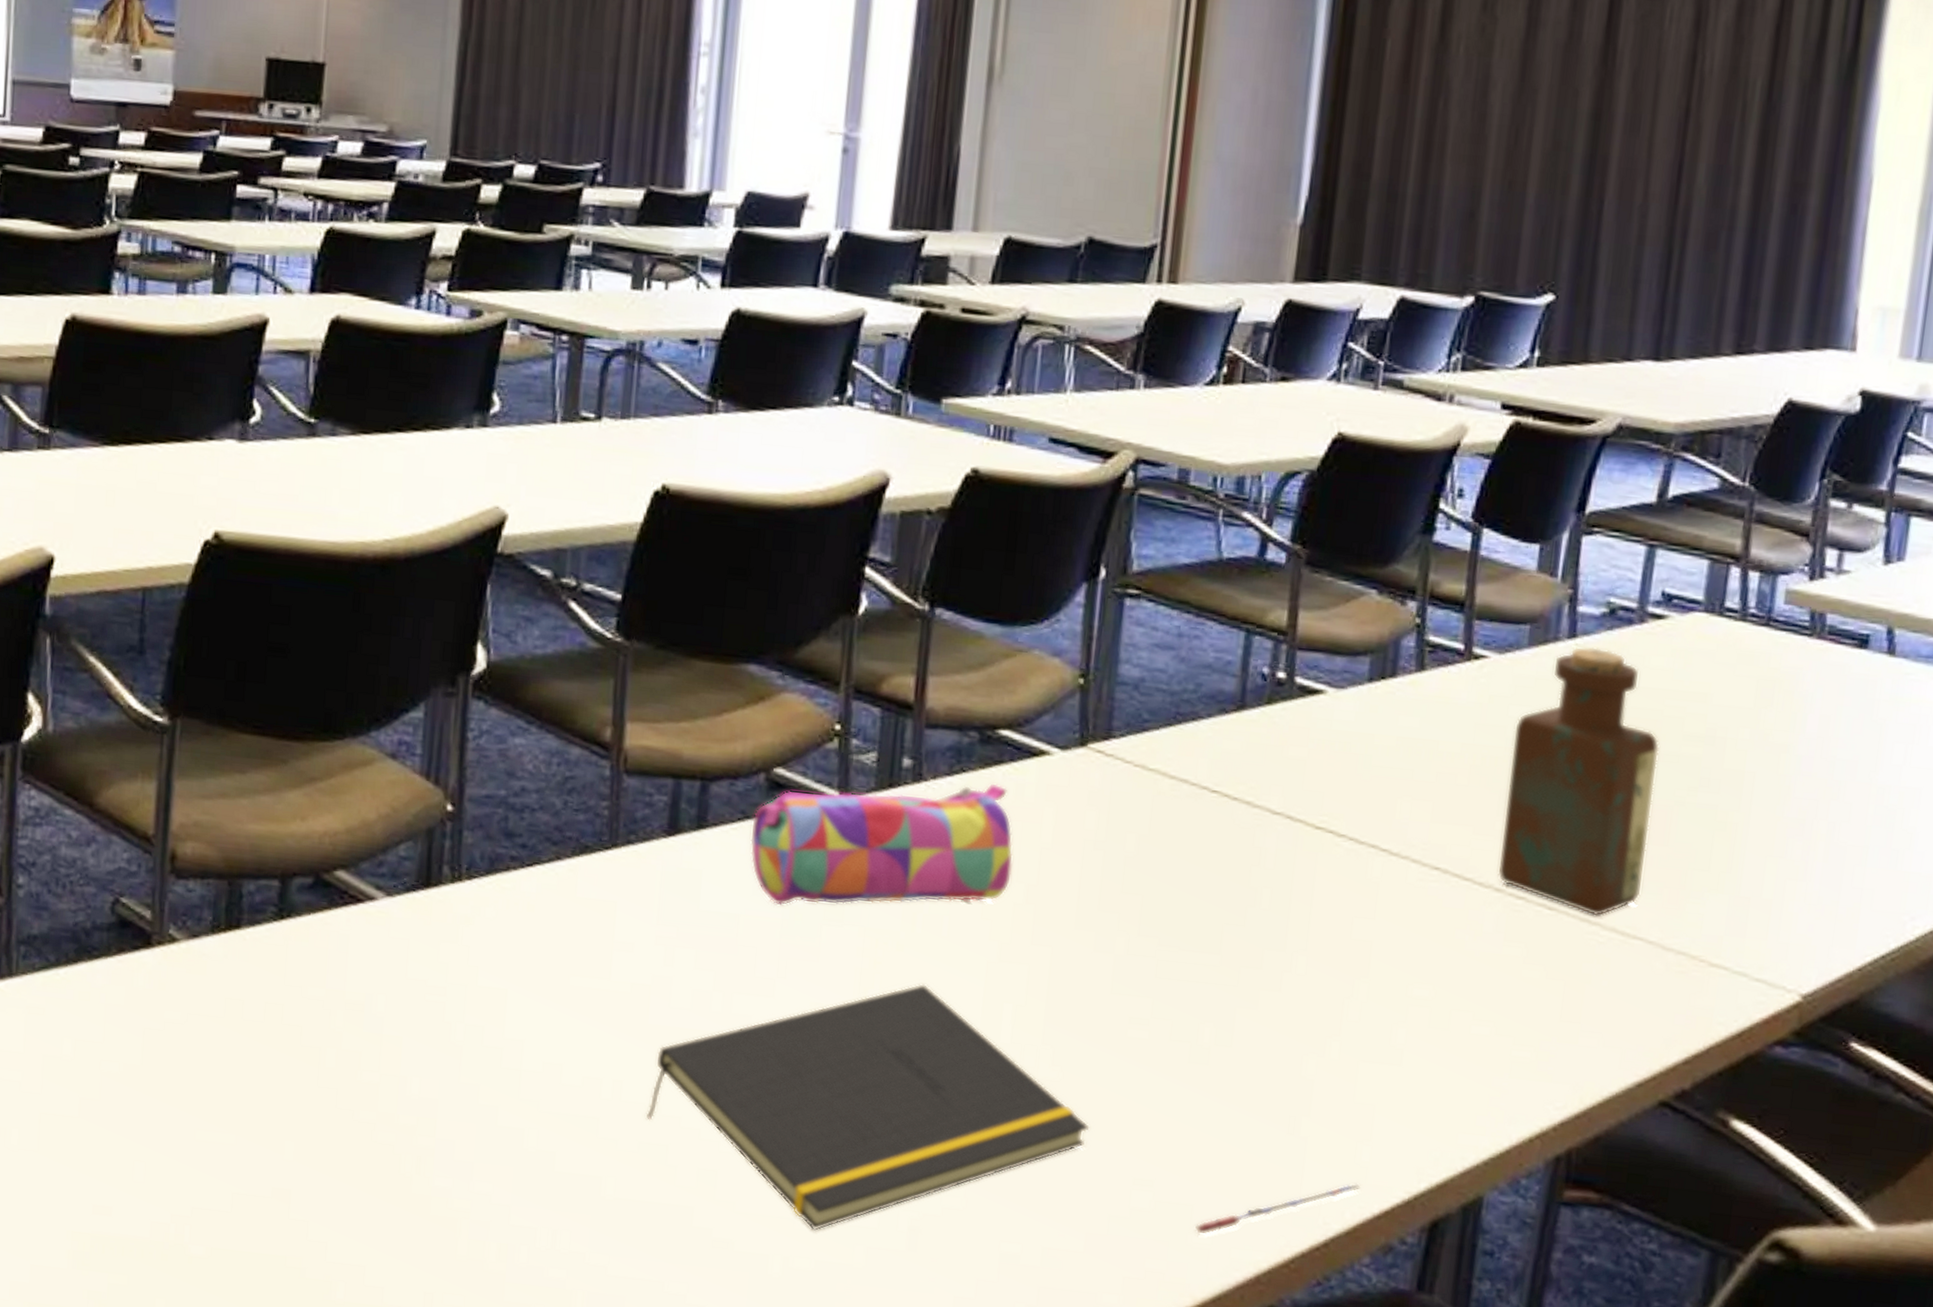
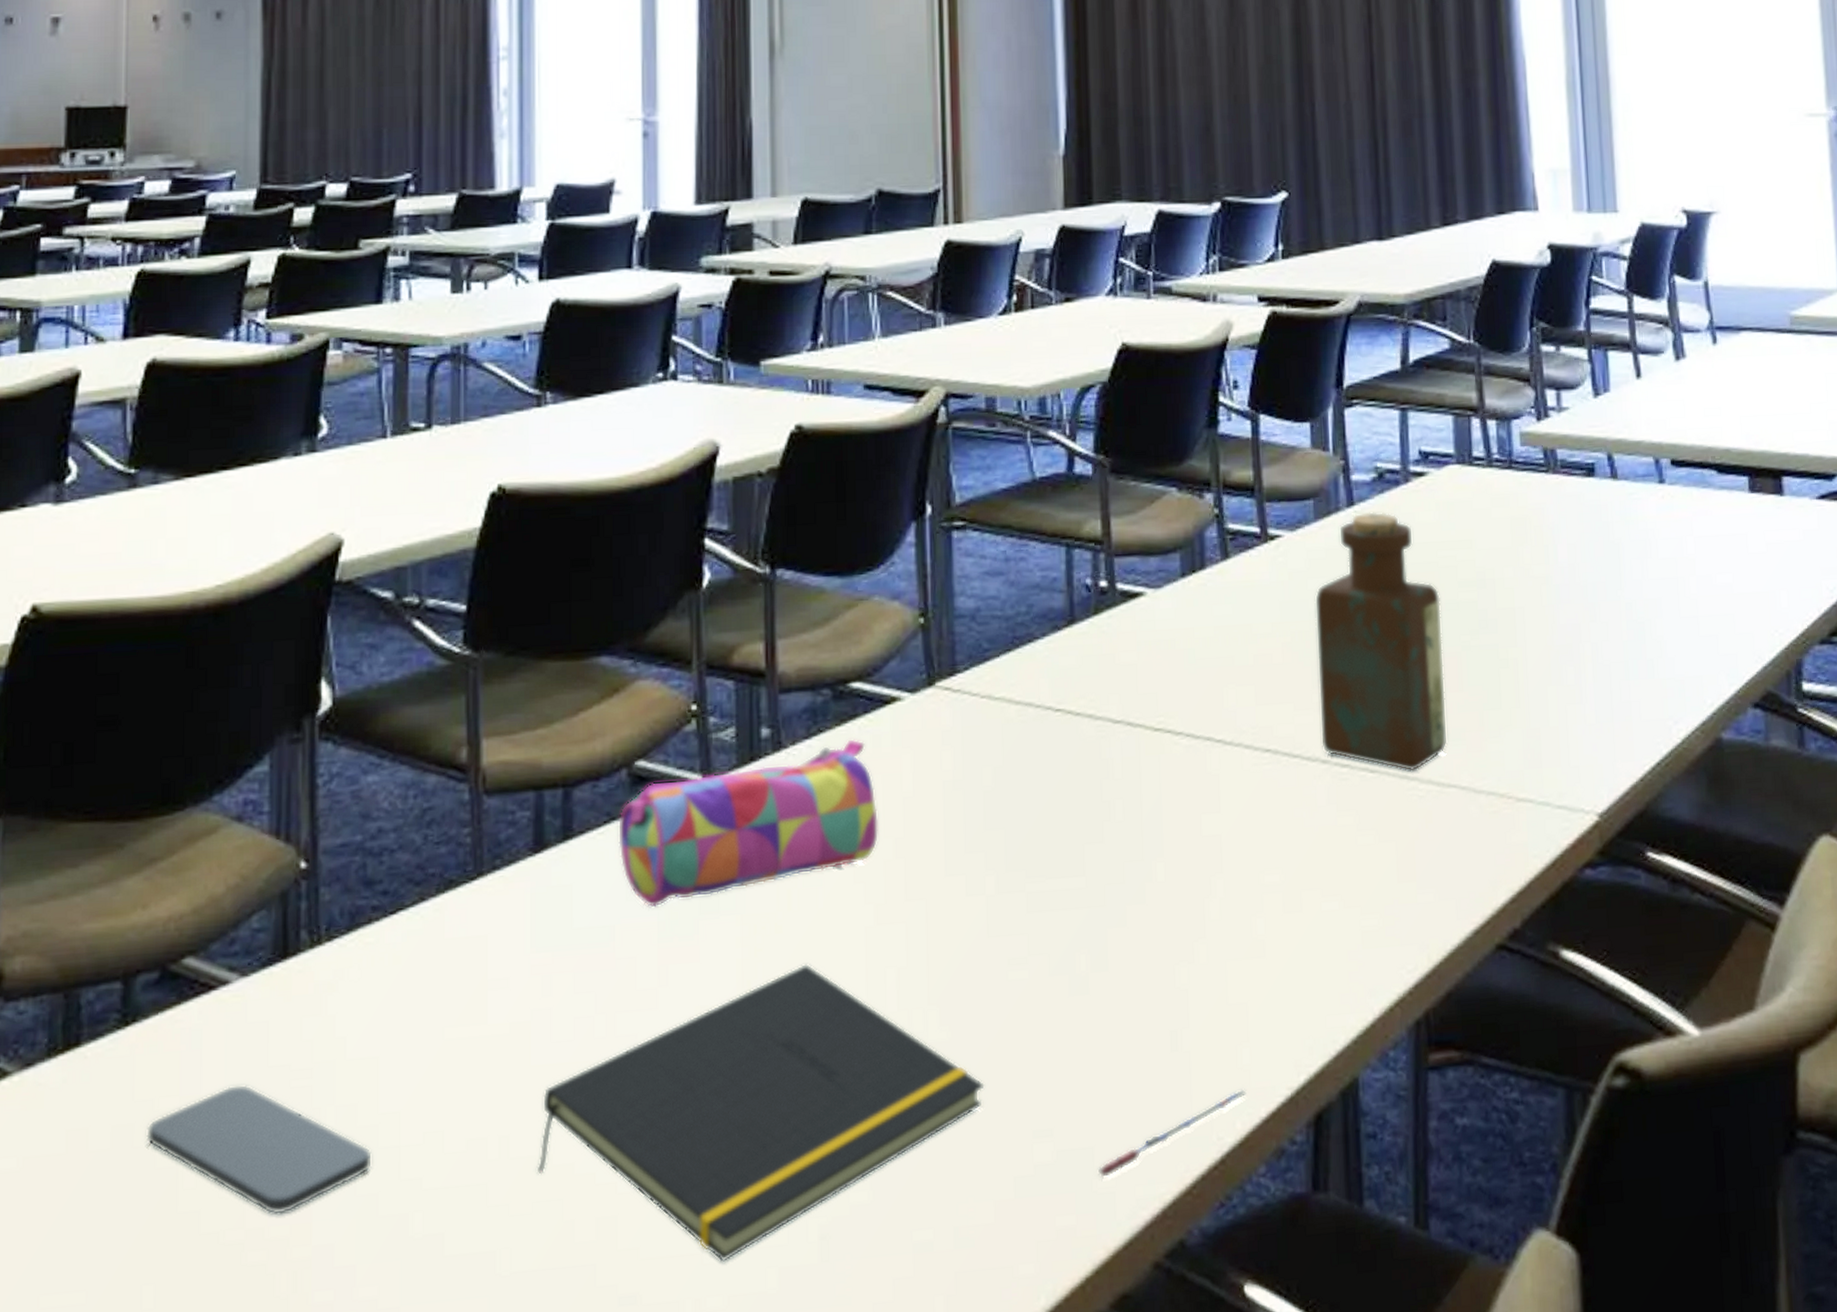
smartphone: none [294,987,496,1107] -> present [146,1084,373,1215]

